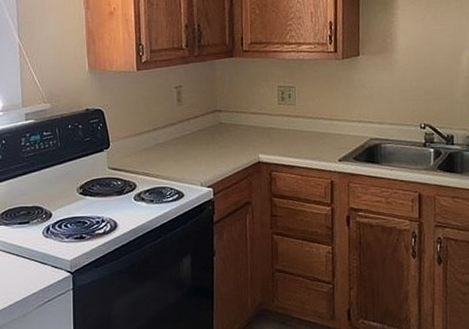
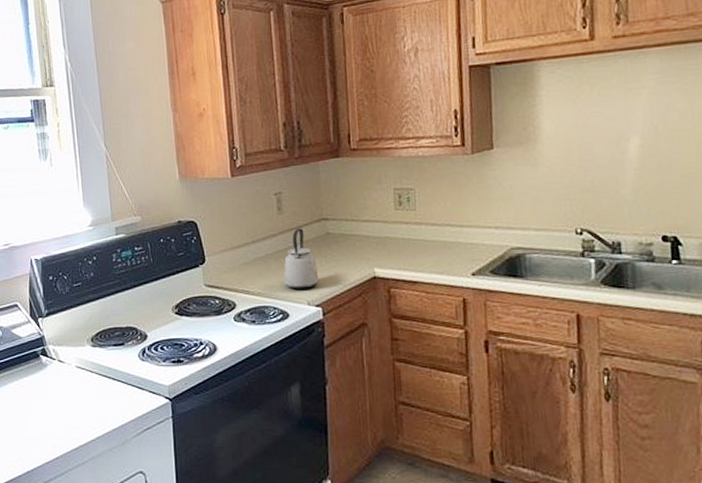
kettle: none [180,118,212,172] -> present [283,227,320,290]

